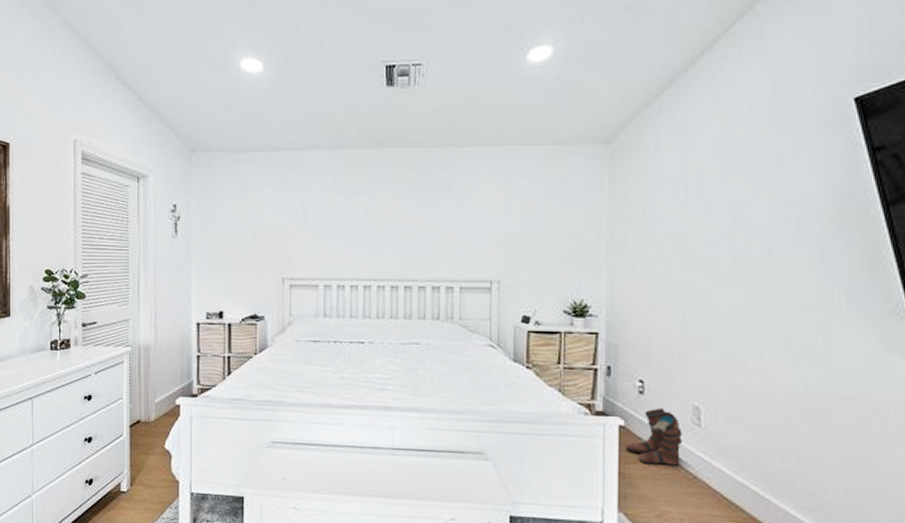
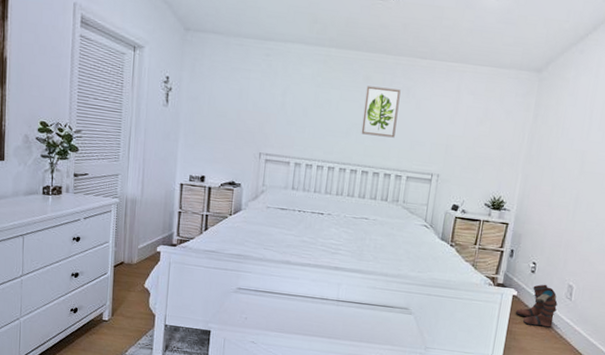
wall art: none [398,185,440,243] -> present [361,86,401,138]

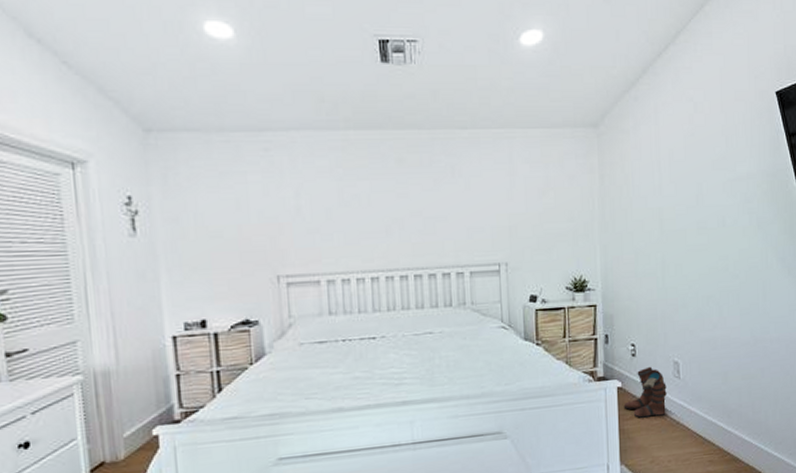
wall art: present [361,86,401,138] -> none [401,169,447,230]

